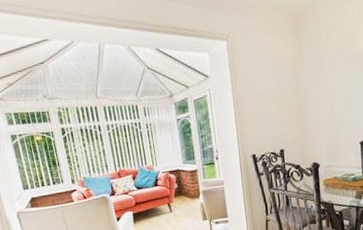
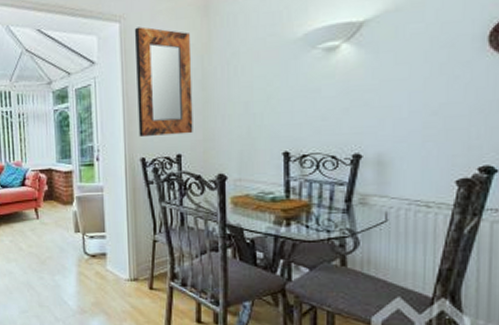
home mirror: none [239,44,292,138] -> present [134,27,193,138]

